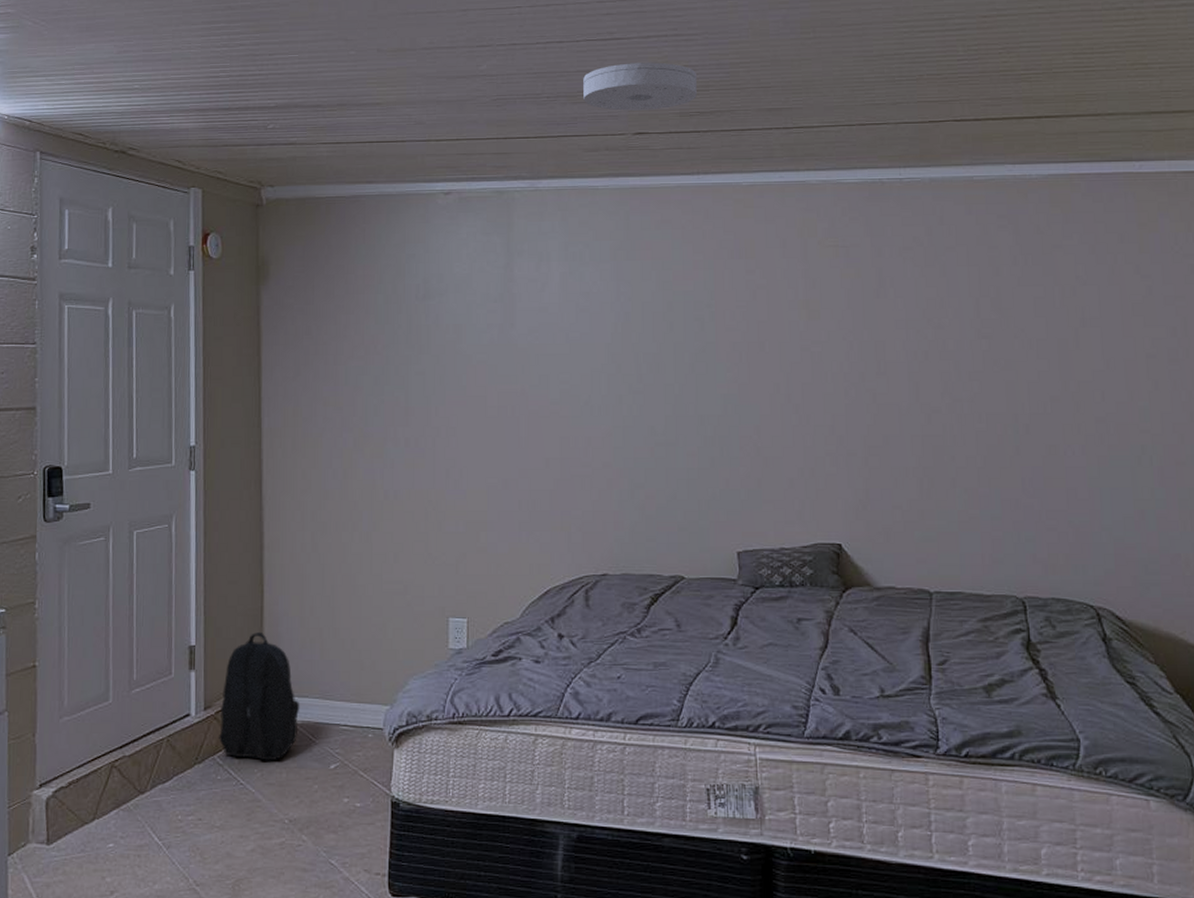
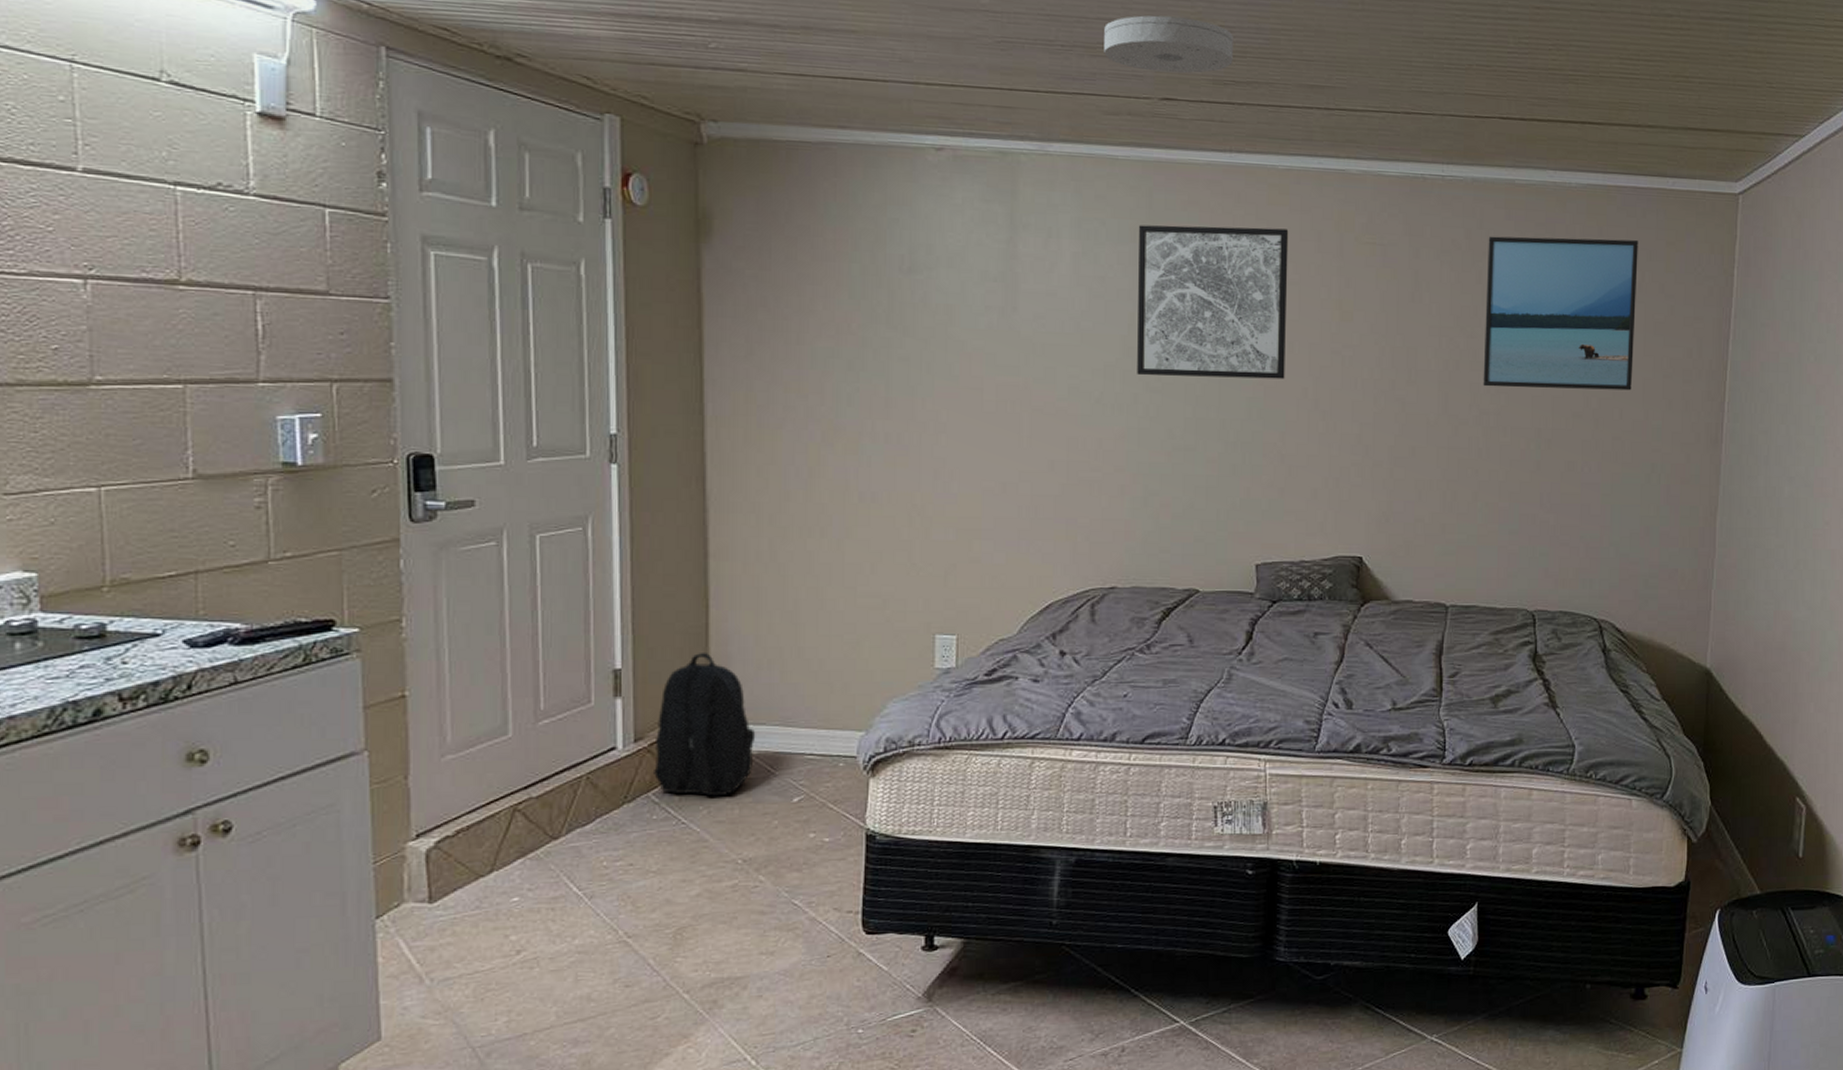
wall art: none [619,239,757,379] -> present [1137,225,1289,379]
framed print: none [950,225,1112,375] -> present [1483,236,1638,391]

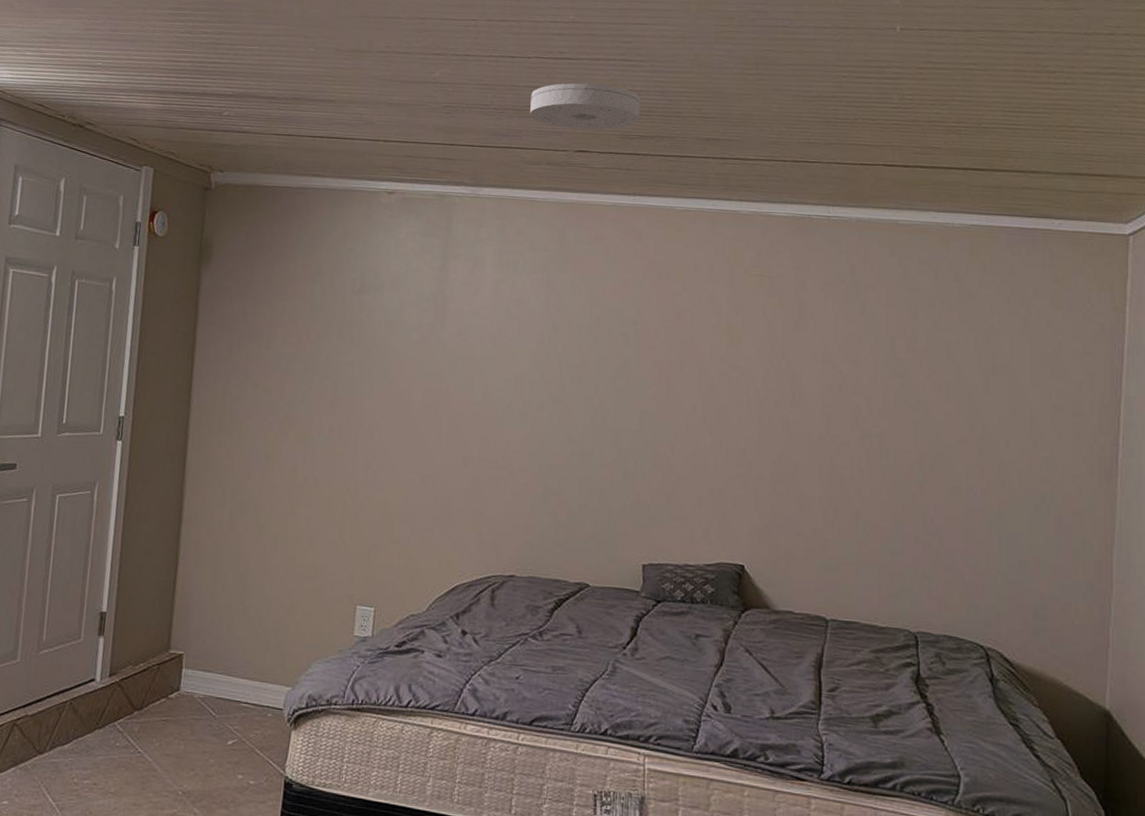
backpack: present [652,653,756,797] -> none [120,604,204,733]
wall art: present [1137,225,1289,379] -> none [543,256,684,395]
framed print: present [1483,236,1638,391] -> none [865,271,1024,421]

